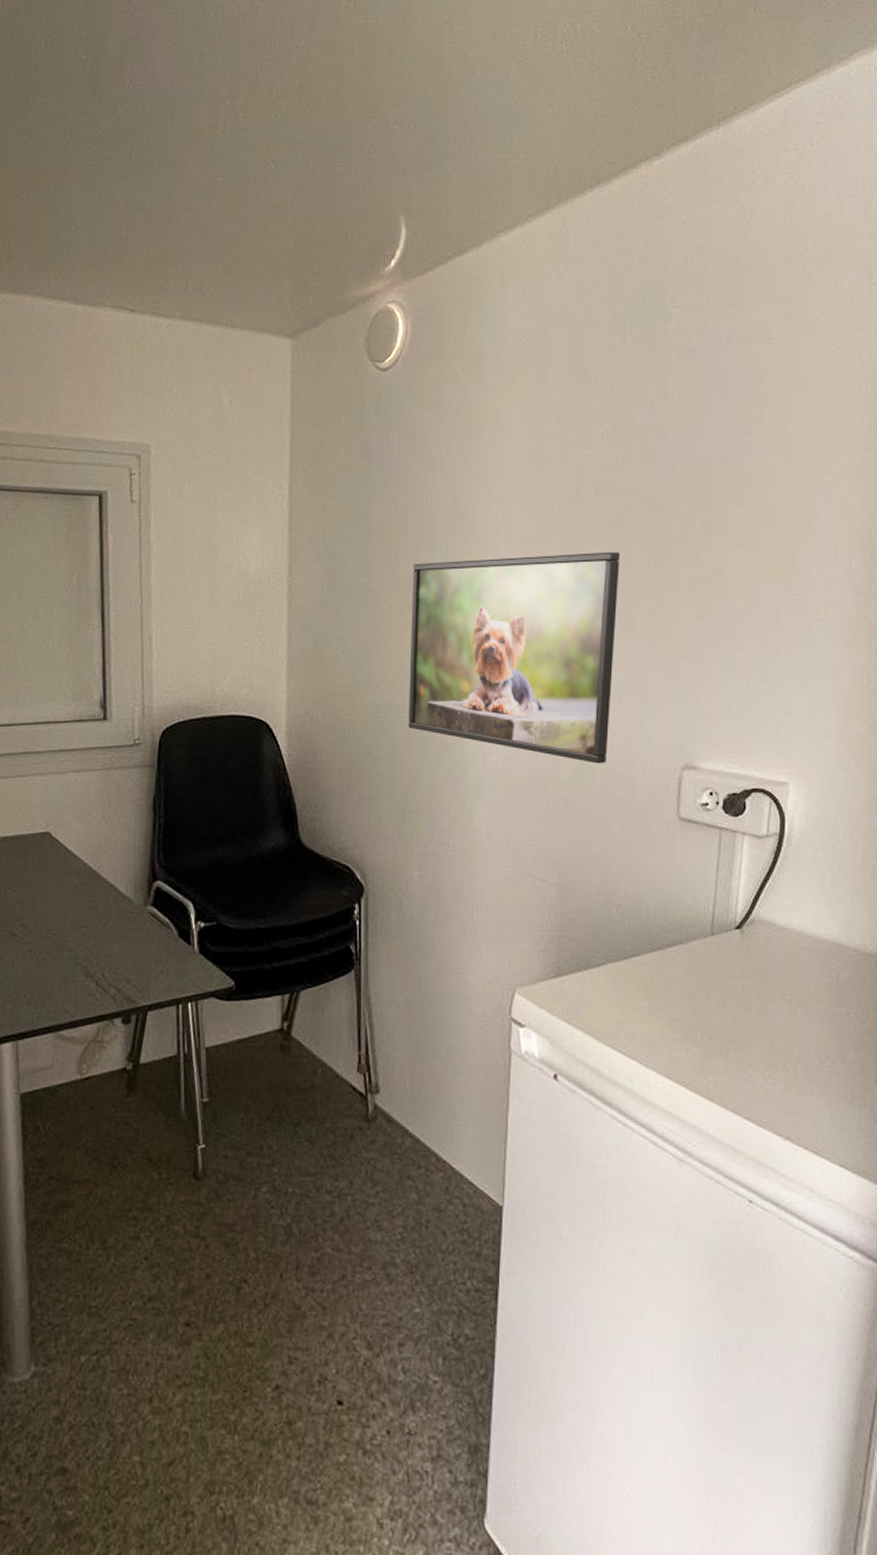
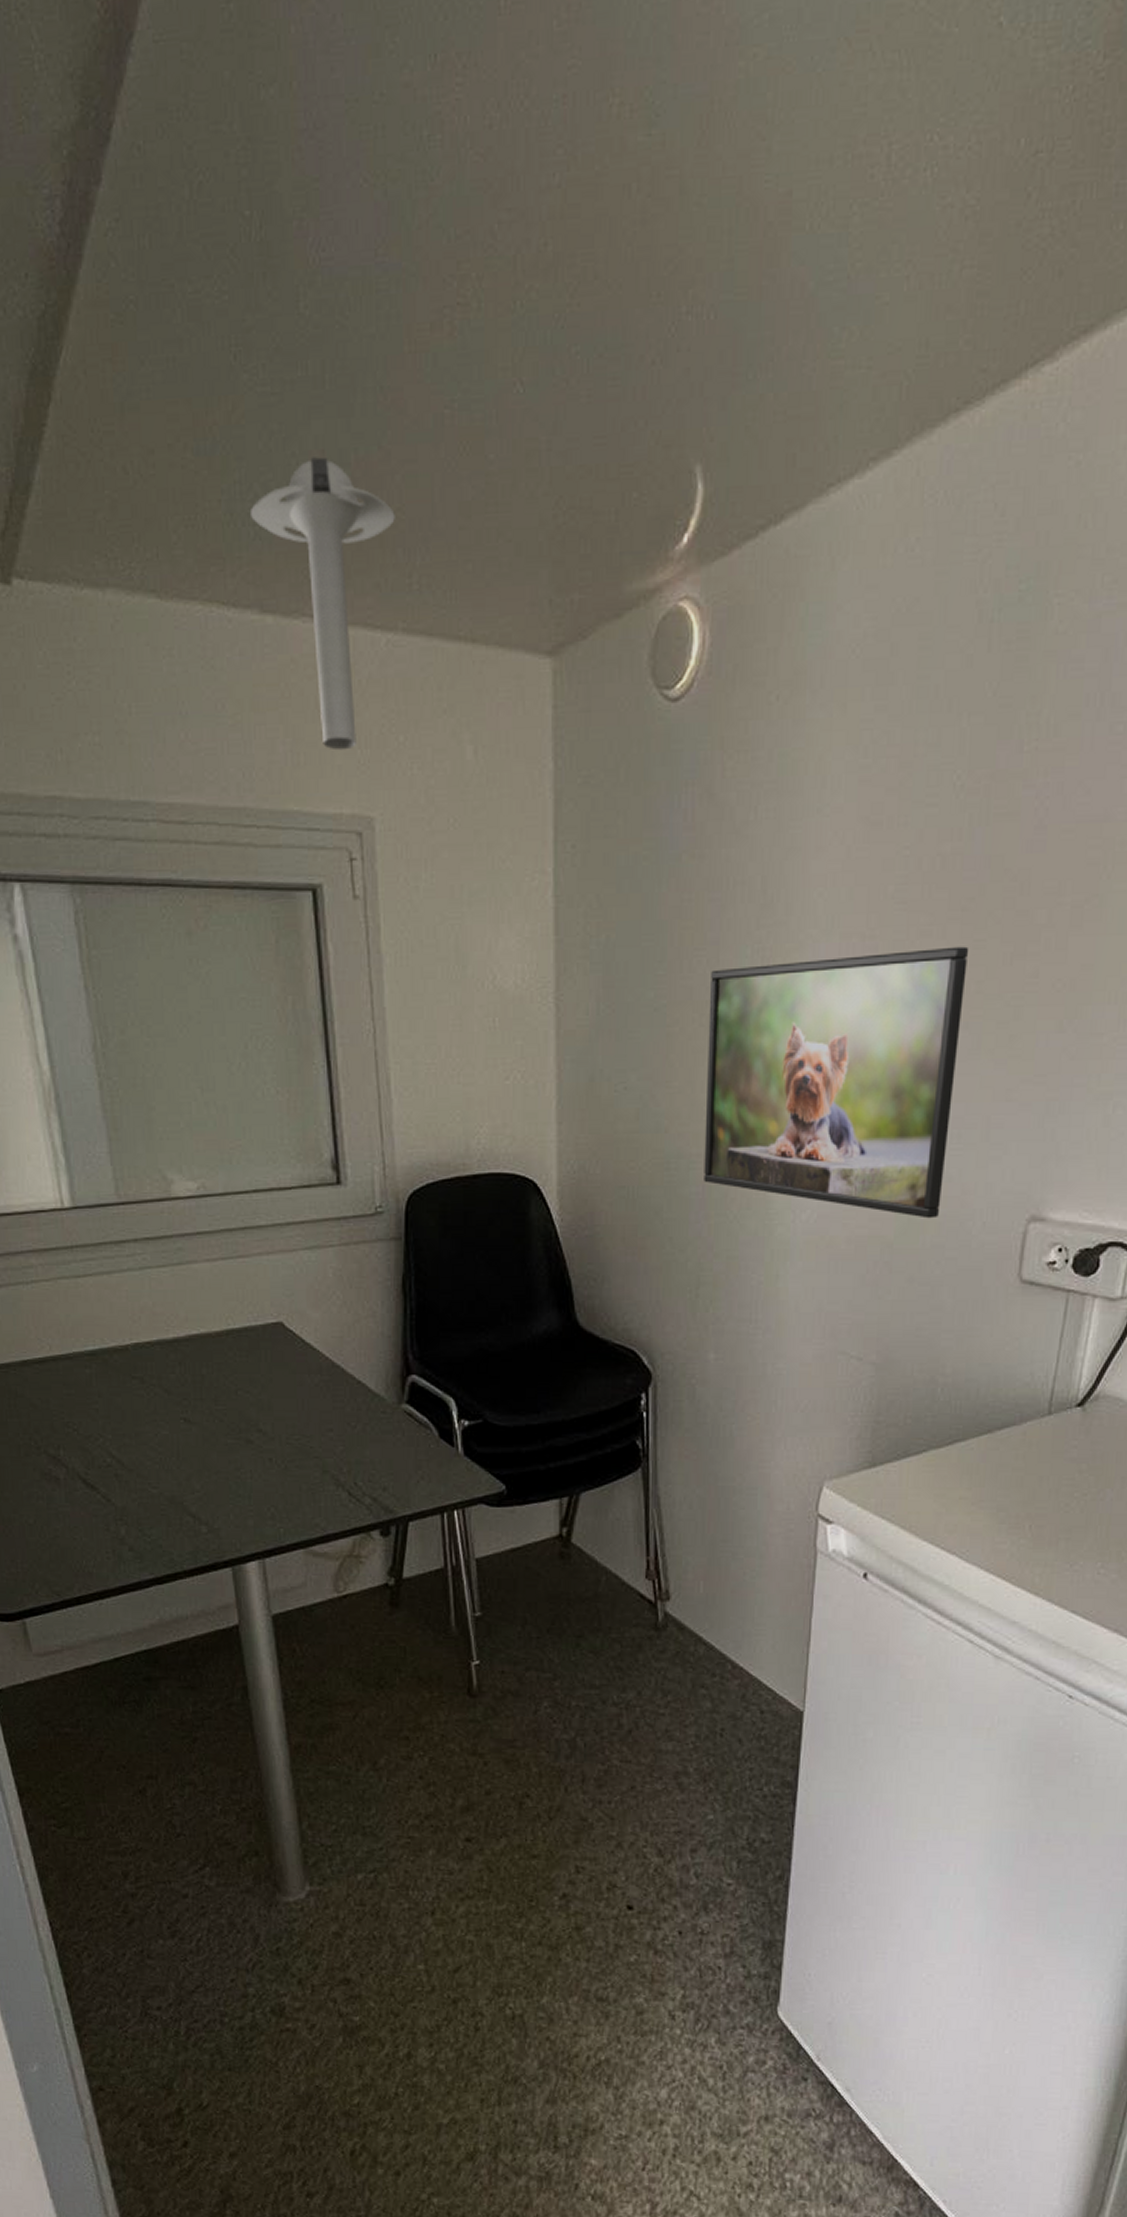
ceiling light: none [72,205,178,398] -> present [251,457,395,751]

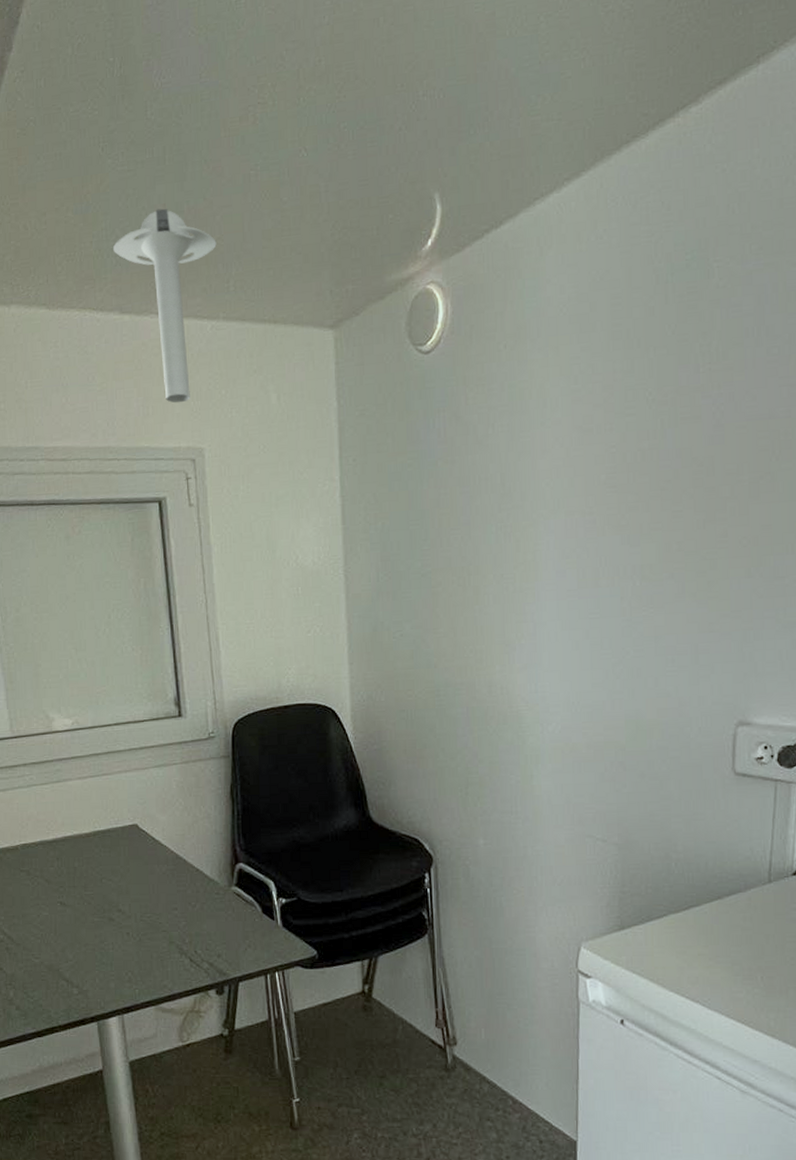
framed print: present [704,946,969,1219] -> none [464,516,669,727]

